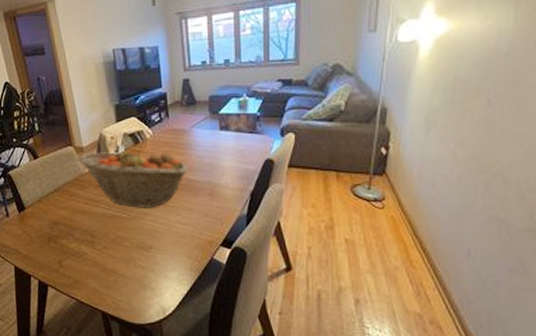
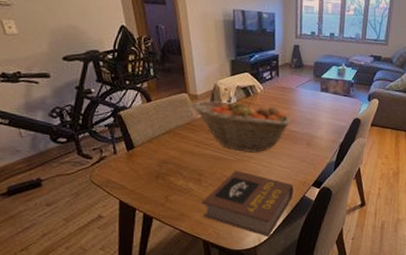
book: none [96,230,199,310] -> present [201,171,294,237]

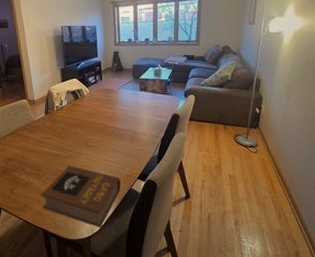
fruit basket: present [192,100,292,153] -> none [30,103,115,149]

